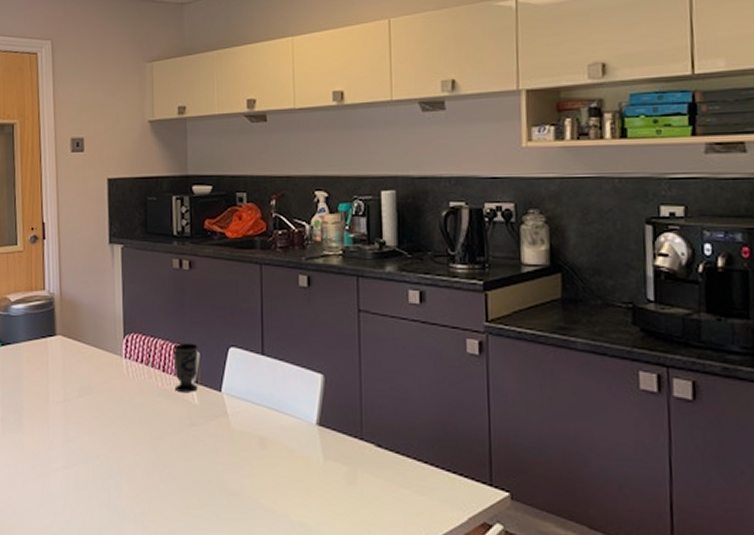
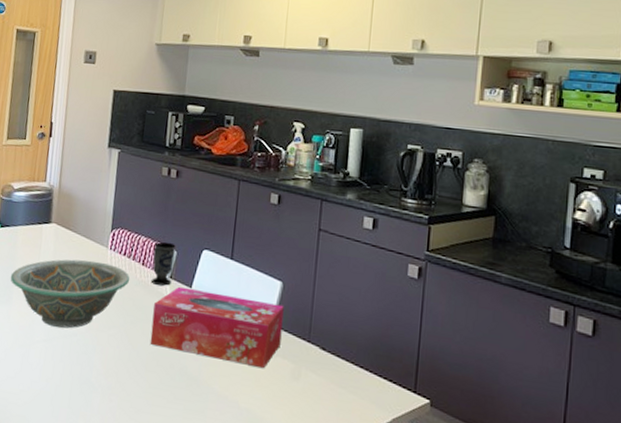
decorative bowl: none [18,372,151,451] -> present [10,259,130,328]
tissue box: none [181,391,330,475] -> present [150,286,284,369]

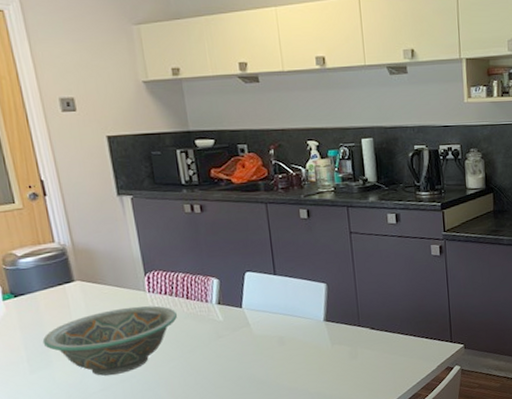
tissue box: present [150,286,284,369] -> none [208,302,335,366]
cup: present [151,241,176,286] -> none [194,272,221,313]

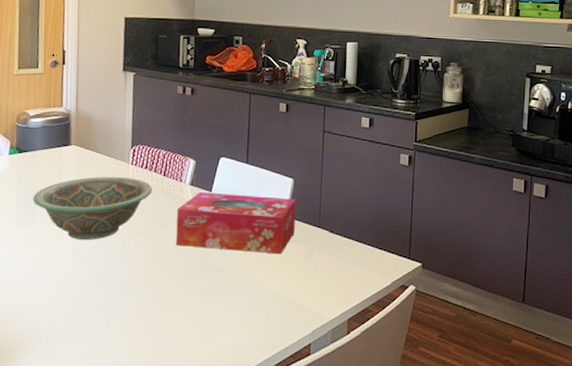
tissue box: none [208,302,335,366] -> present [175,191,296,255]

